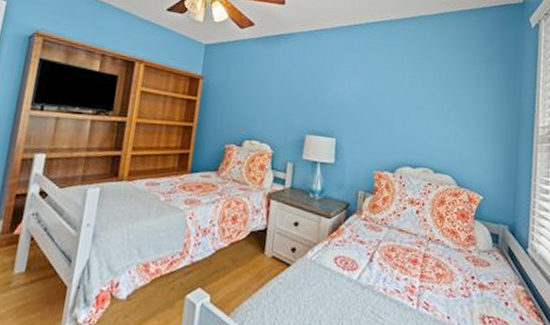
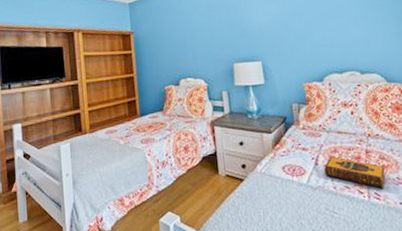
hardback book: none [378,254,439,299] -> present [324,156,386,189]

